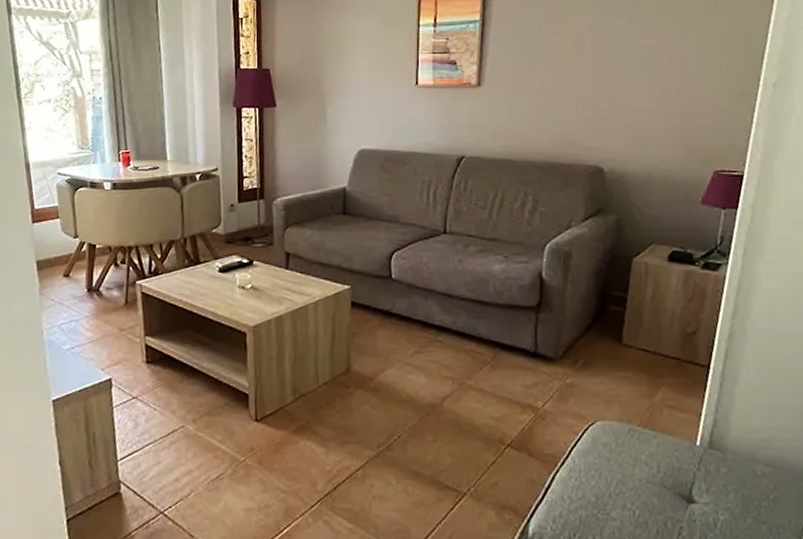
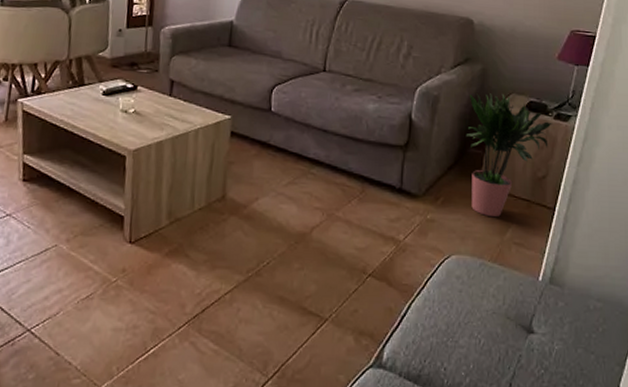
potted plant: none [603,245,700,379] -> present [465,93,552,218]

